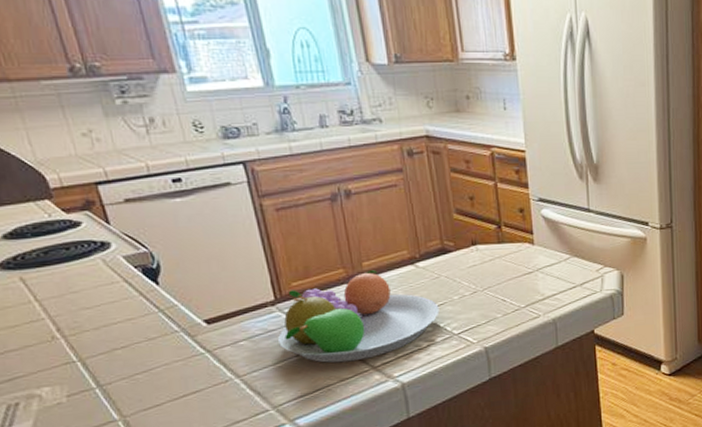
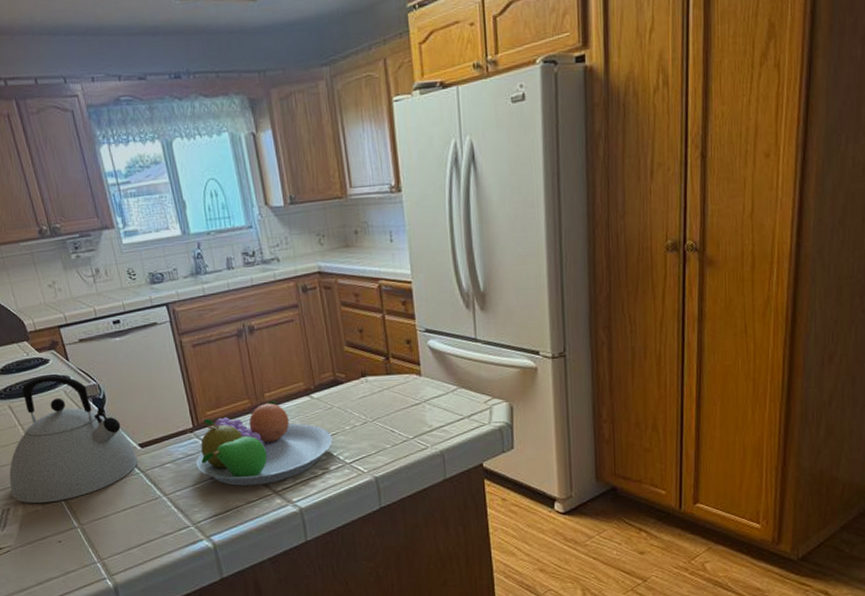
kettle: none [19,241,203,396] -> present [9,375,138,504]

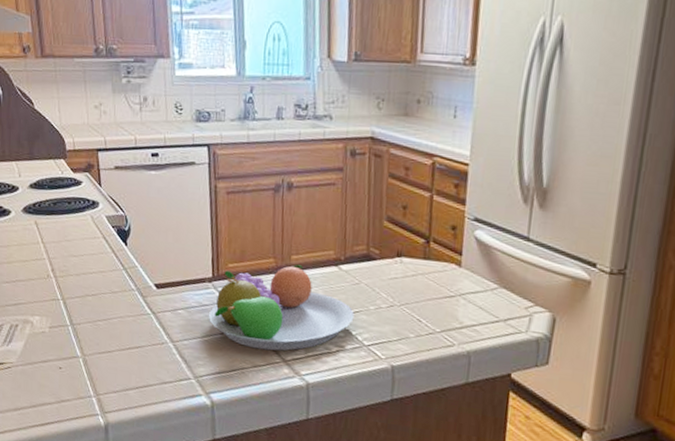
kettle: present [9,375,138,504] -> none [21,197,151,328]

